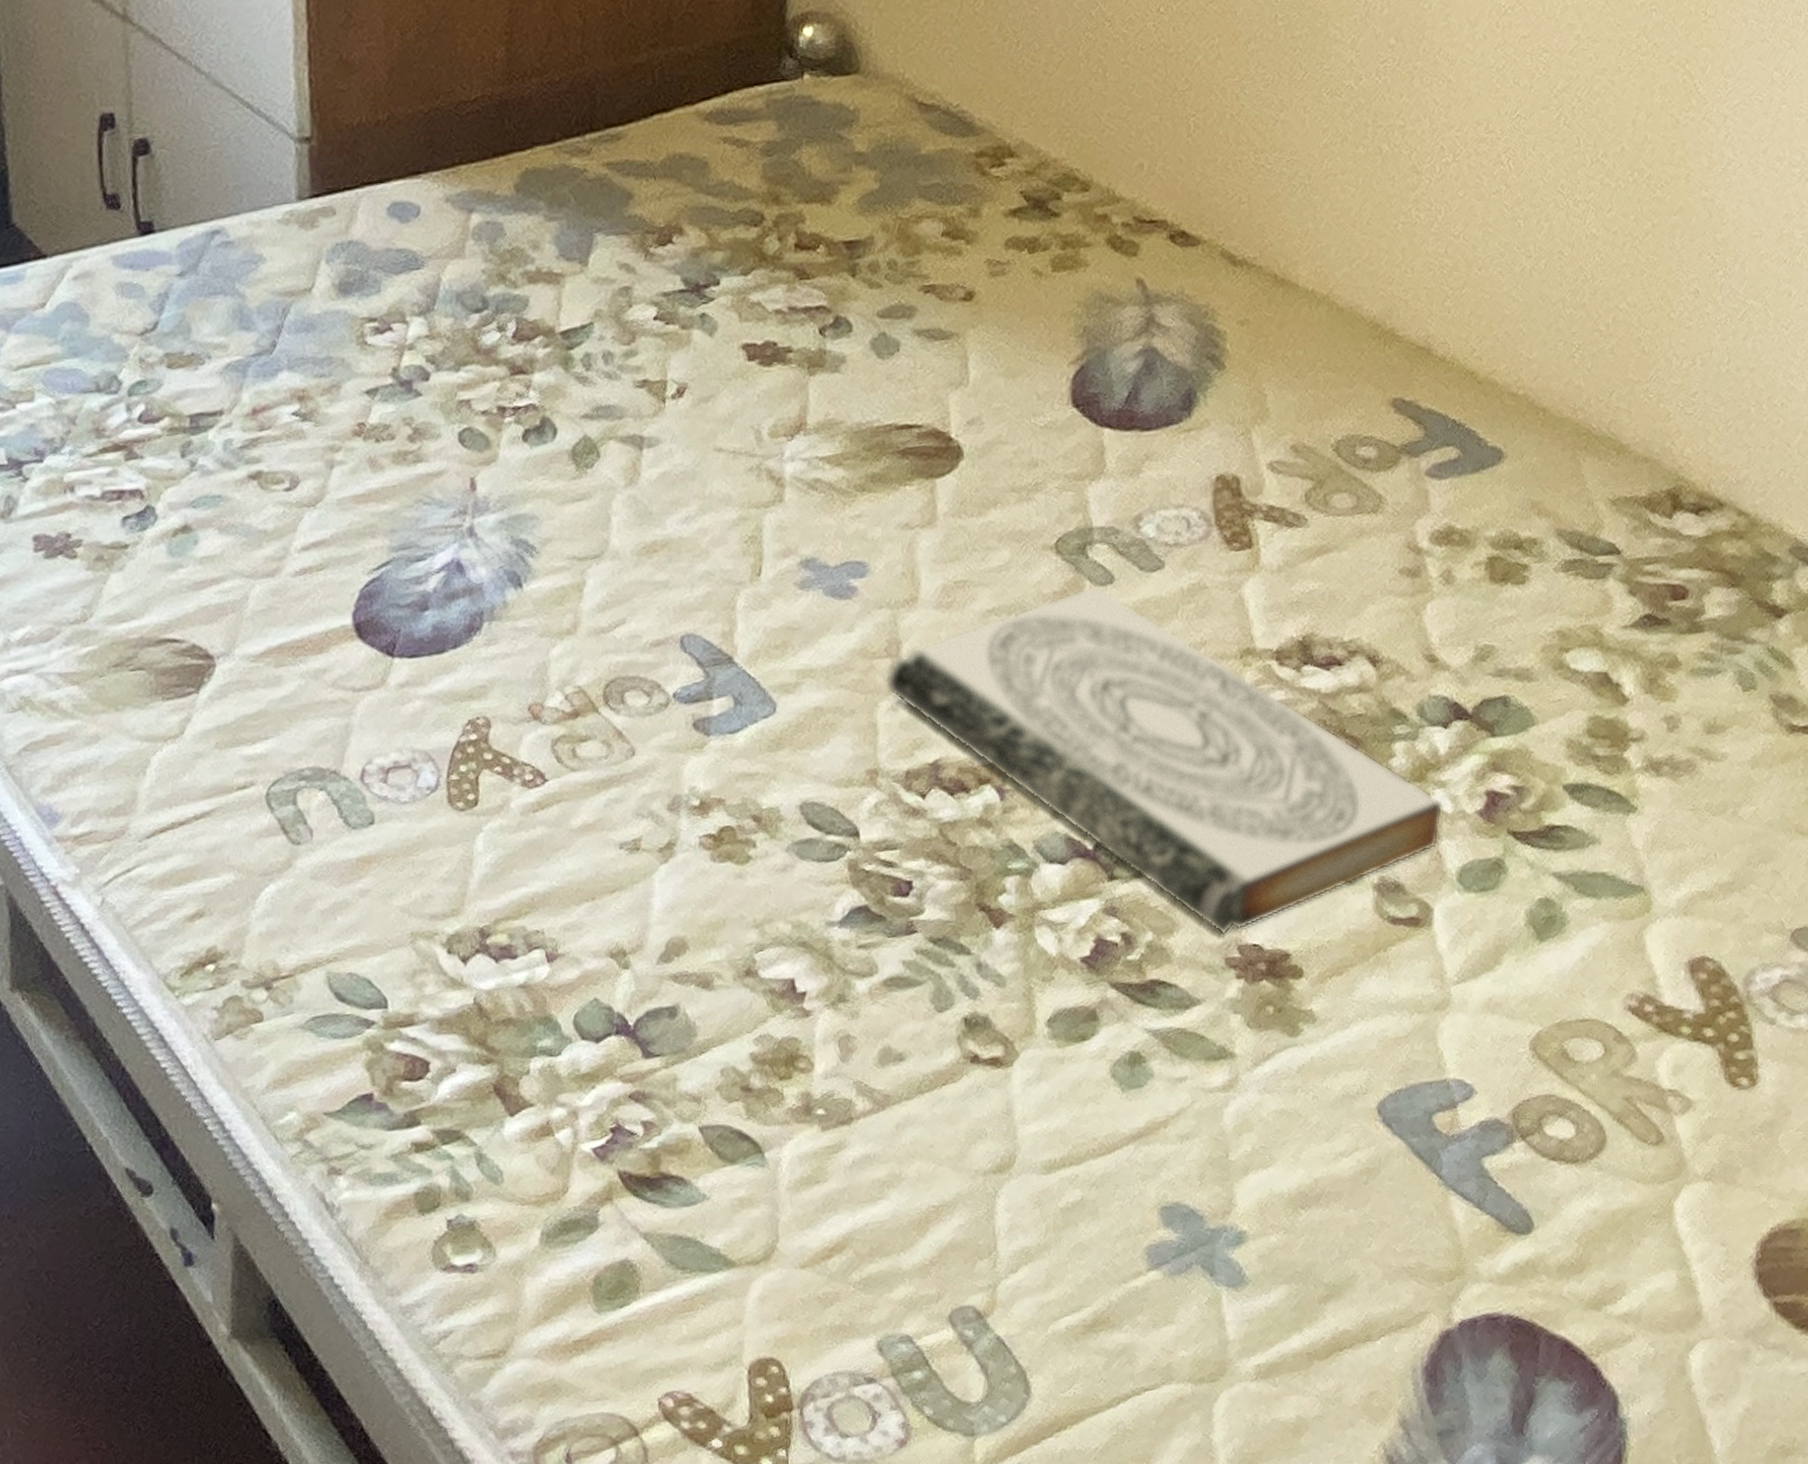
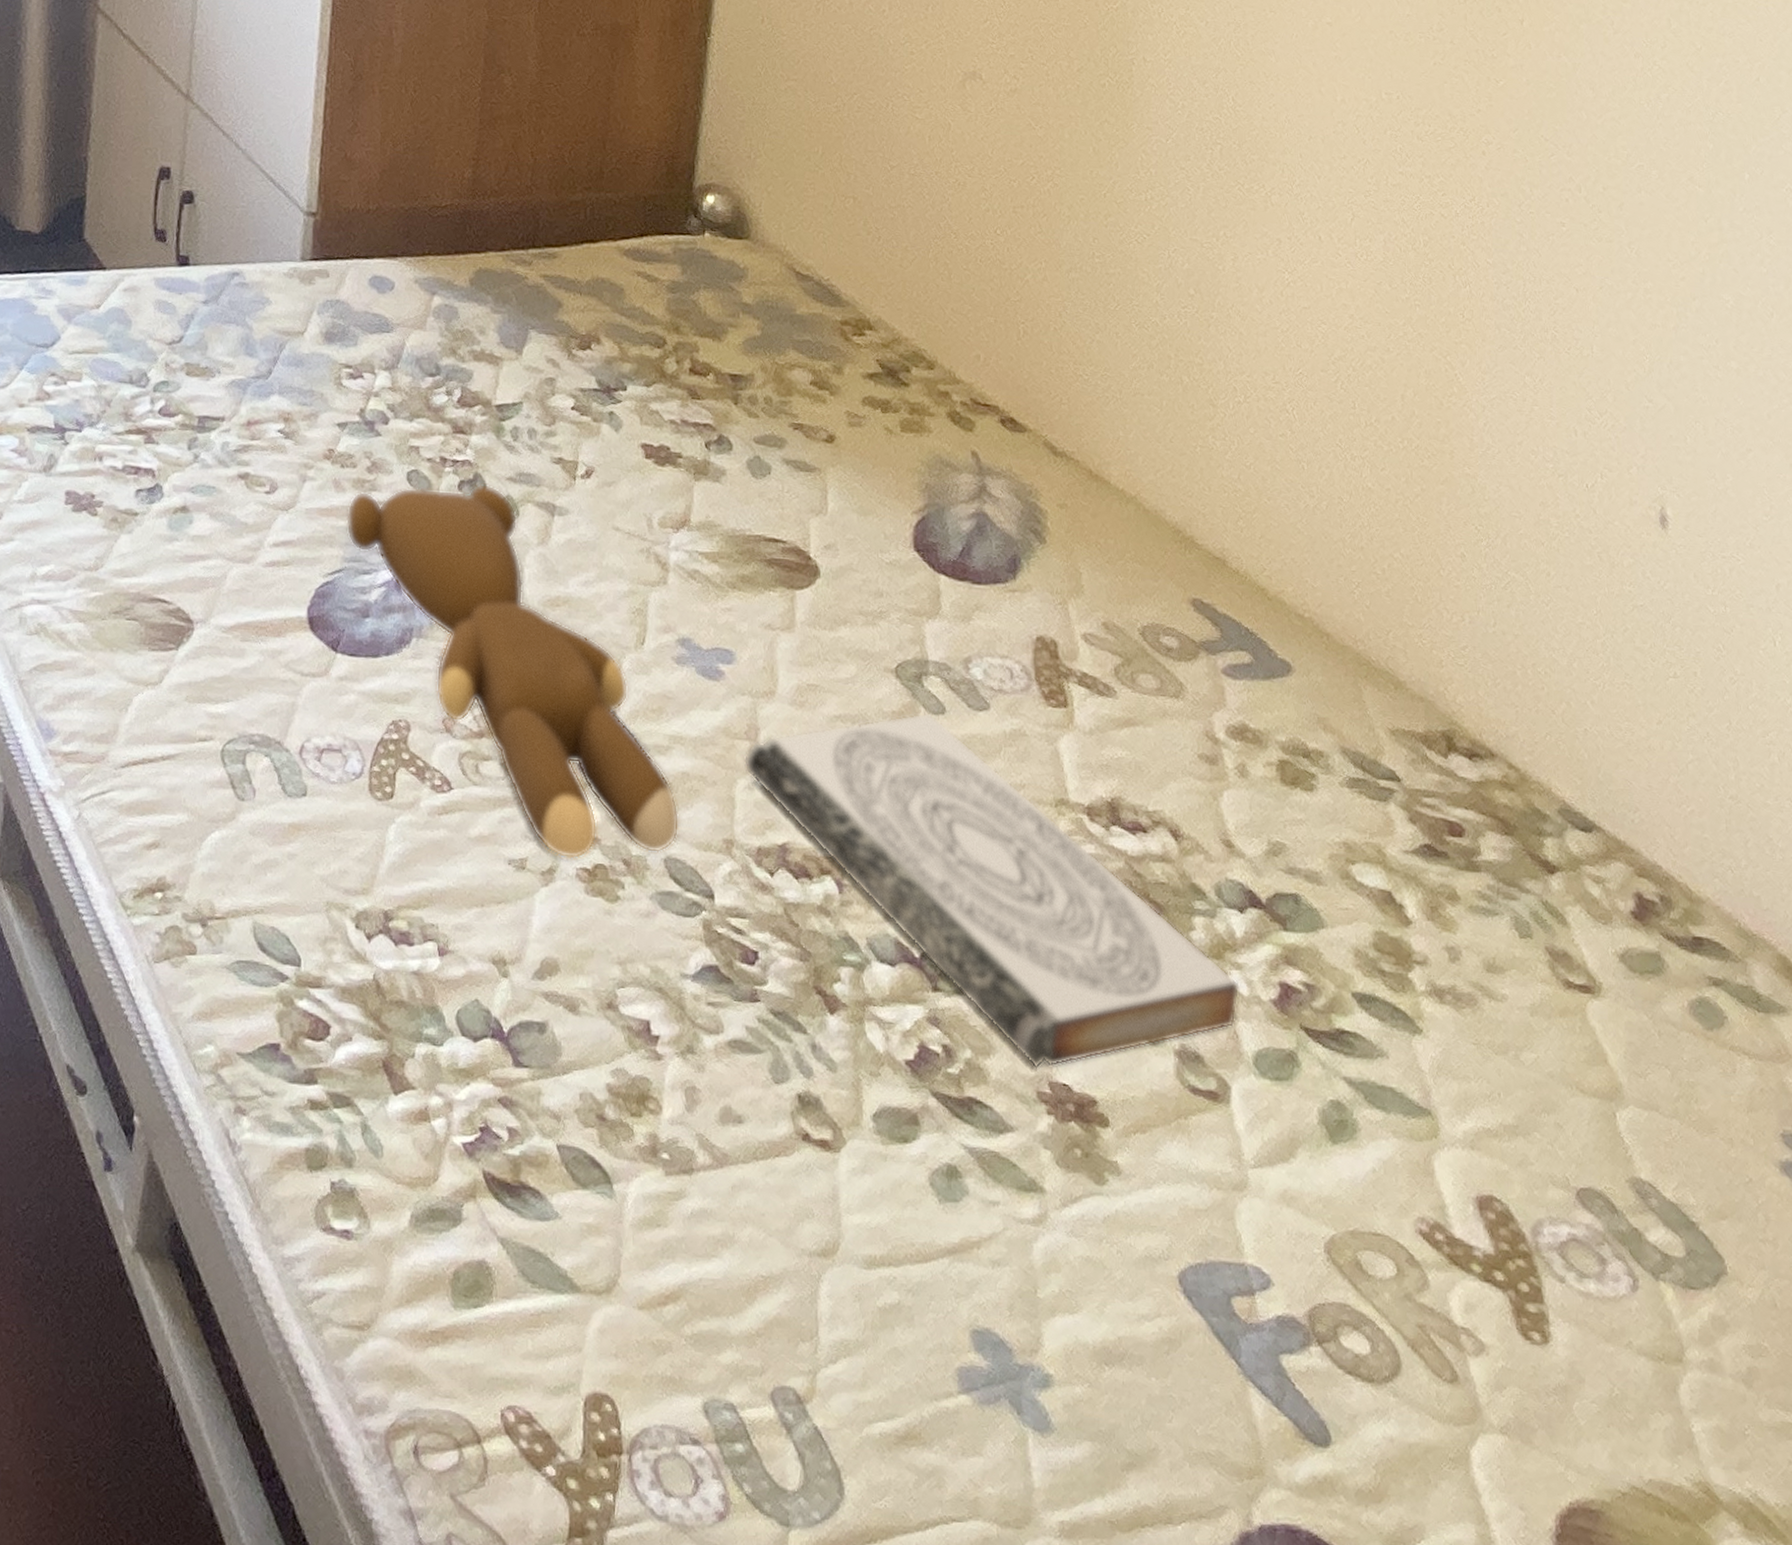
teddy bear: none [387,427,815,830] -> present [345,483,680,860]

